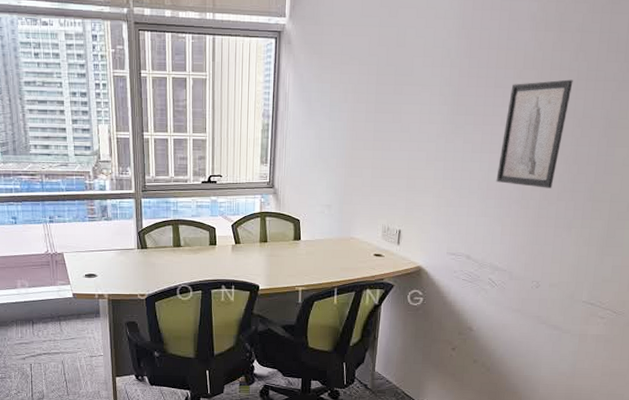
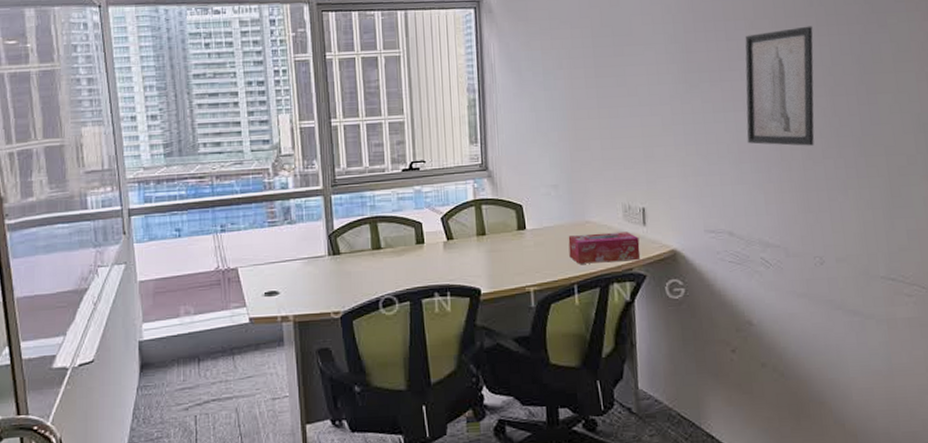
tissue box: none [334,248,392,273] -> present [568,231,640,264]

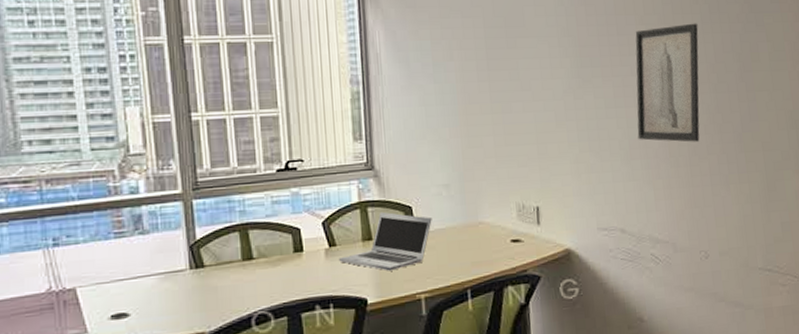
laptop: none [456,209,541,264] -> present [339,212,432,271]
tissue box: present [568,231,640,264] -> none [460,232,535,268]

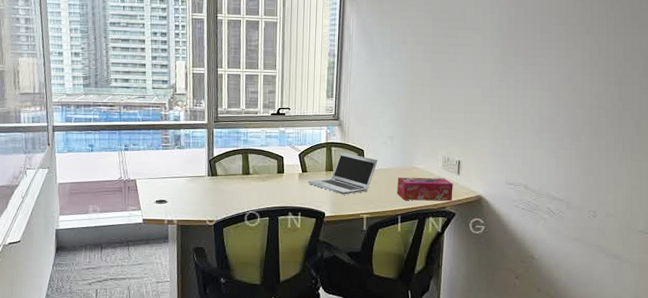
tissue box: none [460,232,535,268] -> present [397,177,453,201]
wall art: present [635,23,700,142] -> none [548,26,612,123]

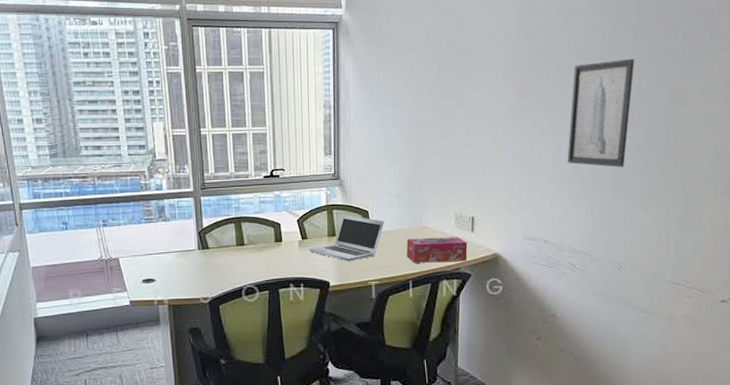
wall art: none [548,26,612,123] -> present [567,58,635,167]

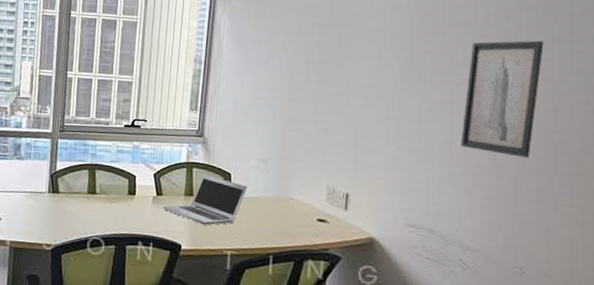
tissue box: present [406,237,467,263] -> none [269,209,339,241]

